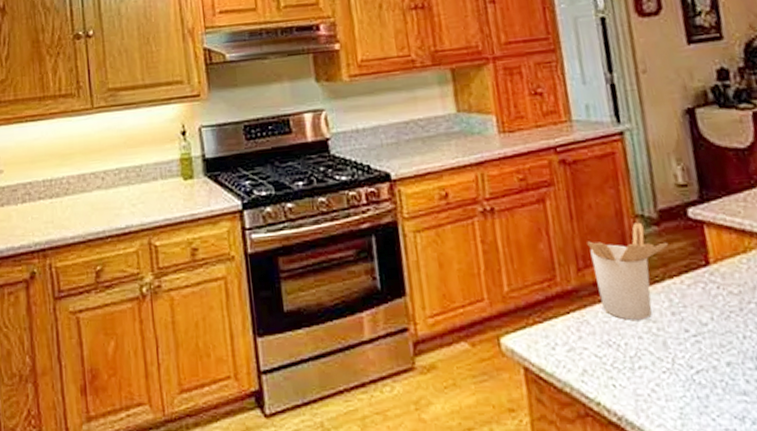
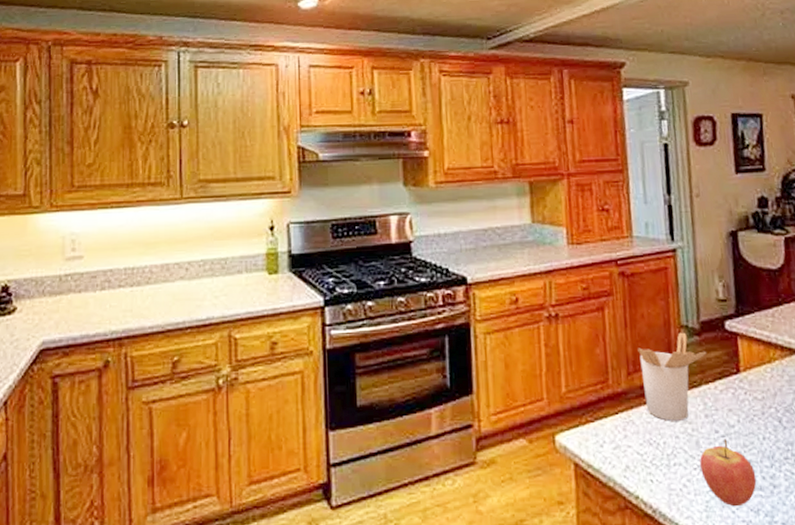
fruit: none [668,339,740,414] -> present [699,439,757,507]

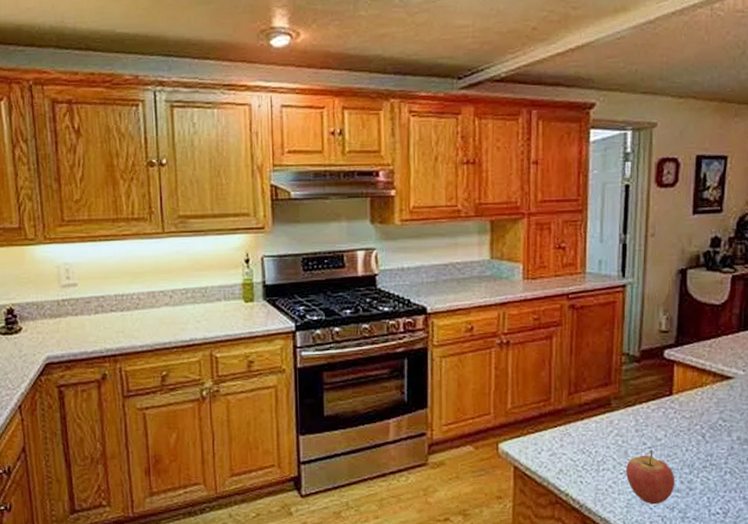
utensil holder: present [638,332,707,421] -> none [580,359,644,434]

